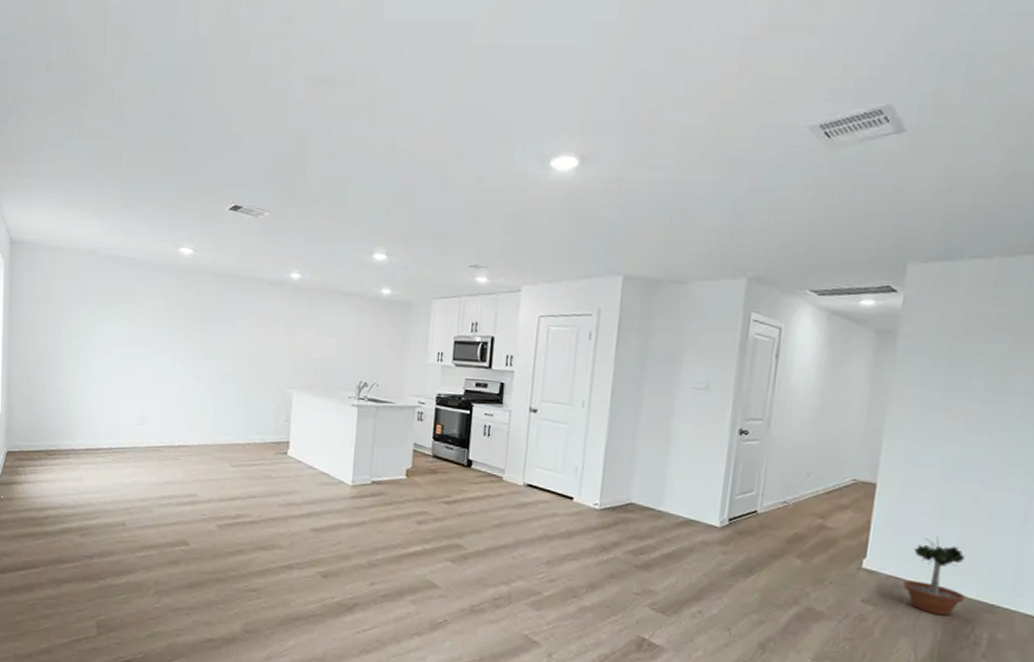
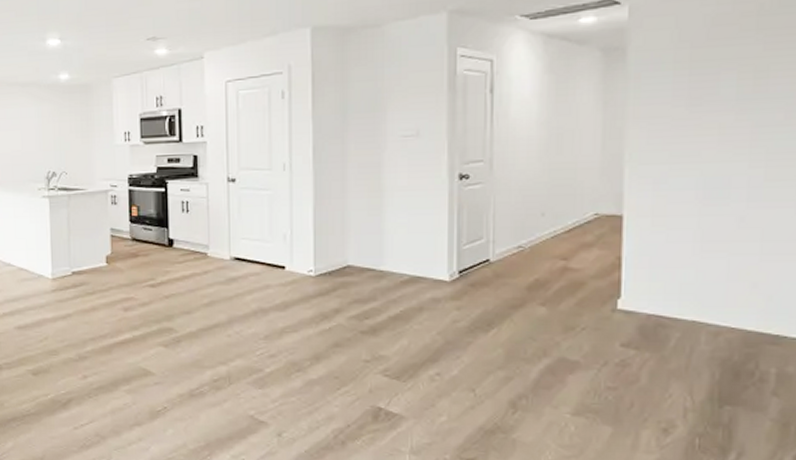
potted tree: present [903,536,966,616] -> none [668,266,743,353]

